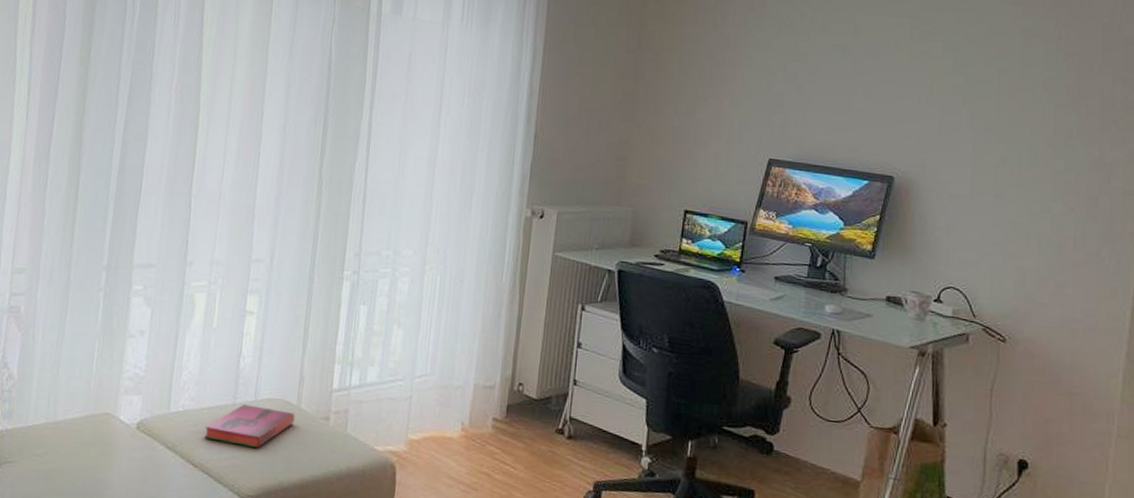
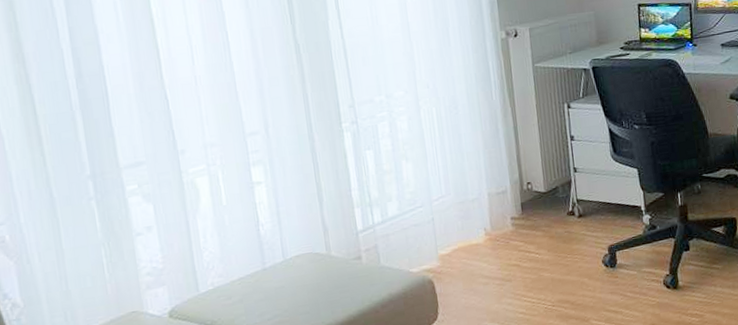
hardback book: present [204,404,295,449] -> none [240,261,328,307]

